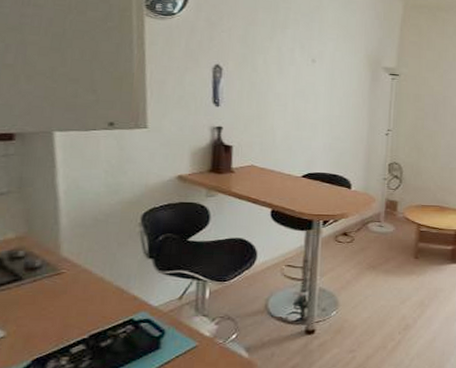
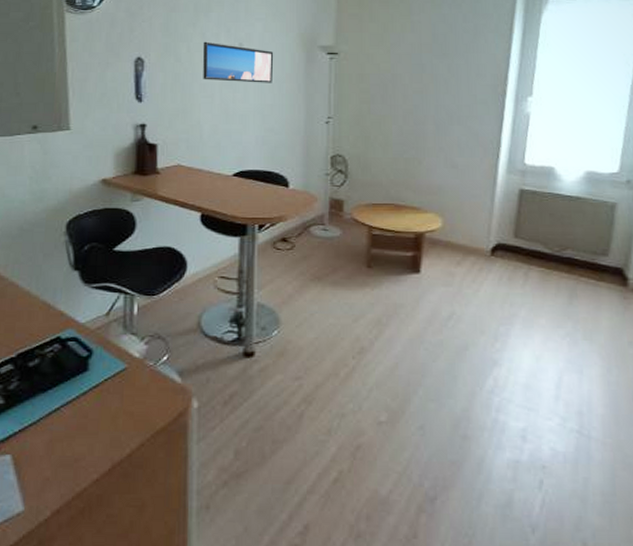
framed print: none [277,55,343,97] -> present [203,41,274,83]

